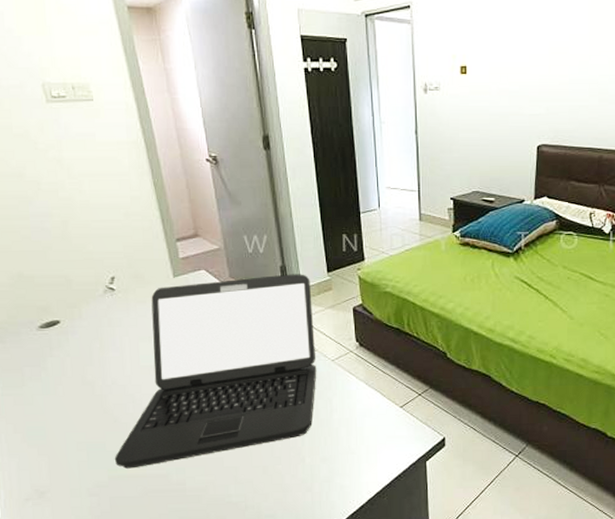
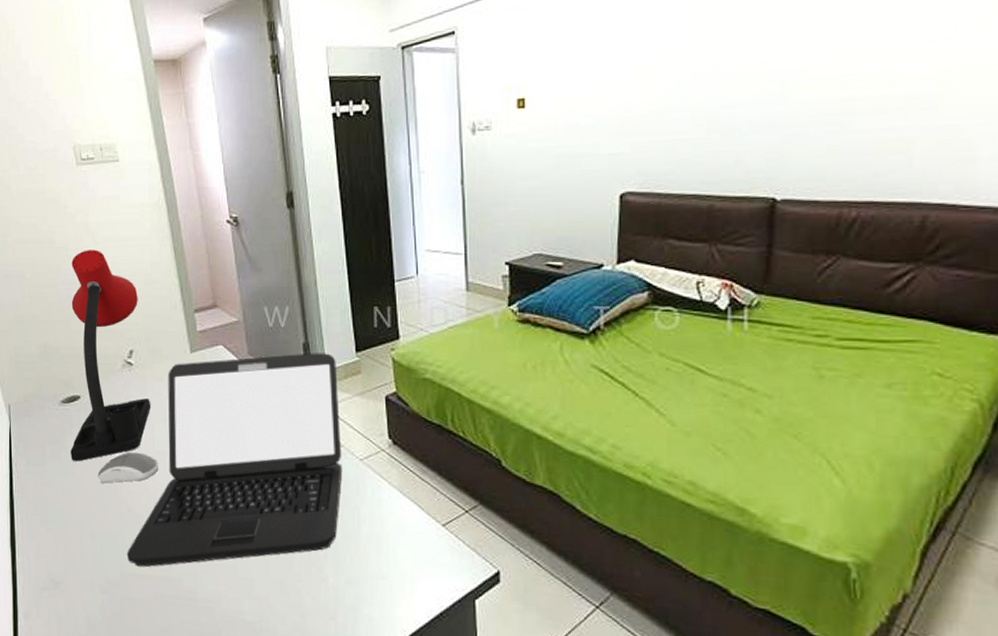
desk lamp: none [45,184,135,381] -> present [70,249,151,462]
computer mouse: none [81,368,145,398] -> present [97,452,159,483]

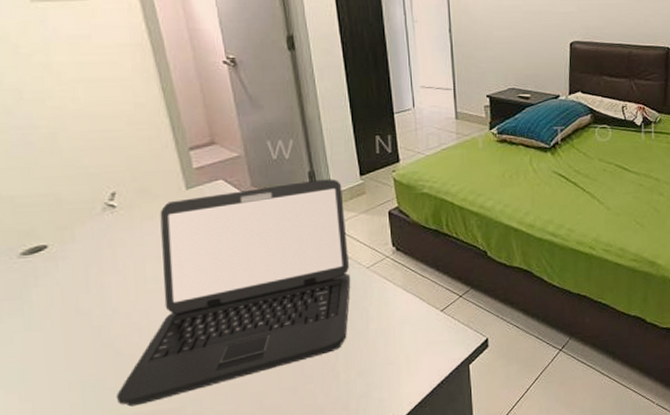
desk lamp: present [70,249,151,462] -> none [28,91,141,315]
computer mouse: present [97,452,159,483] -> none [74,293,153,331]

